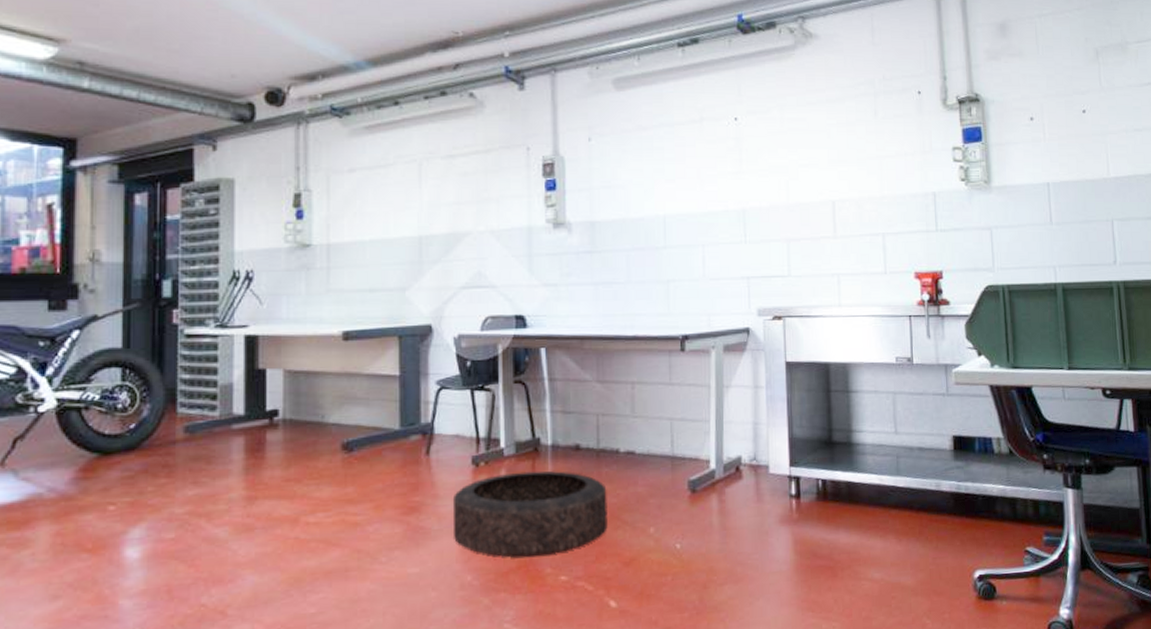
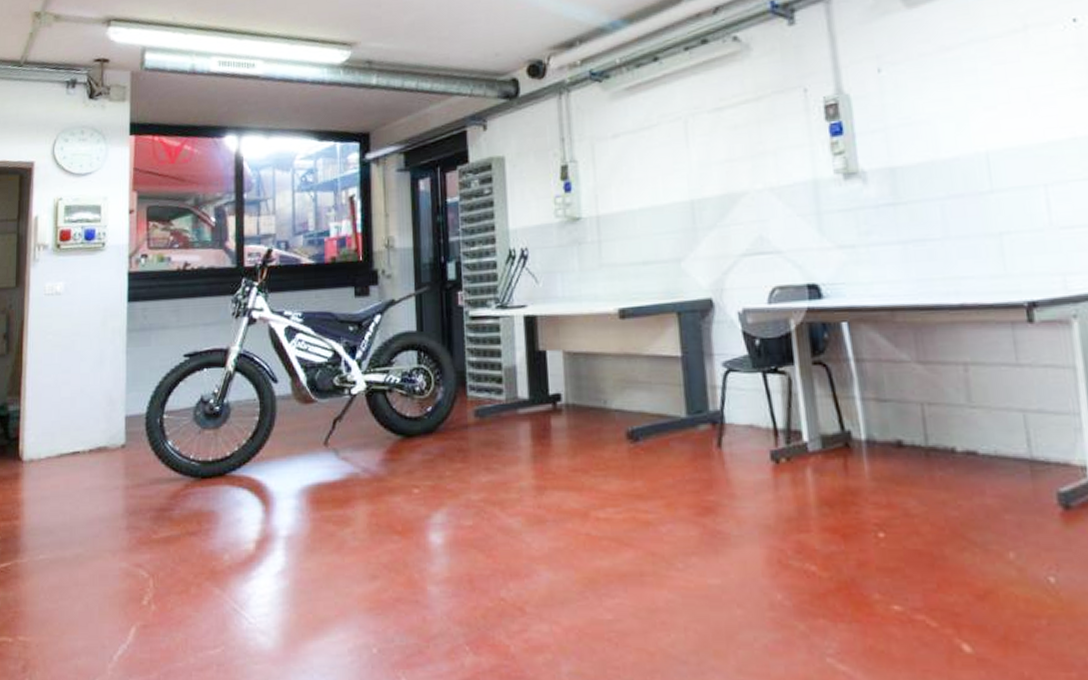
tire: present [452,470,608,557] -> none [751,471,950,577]

